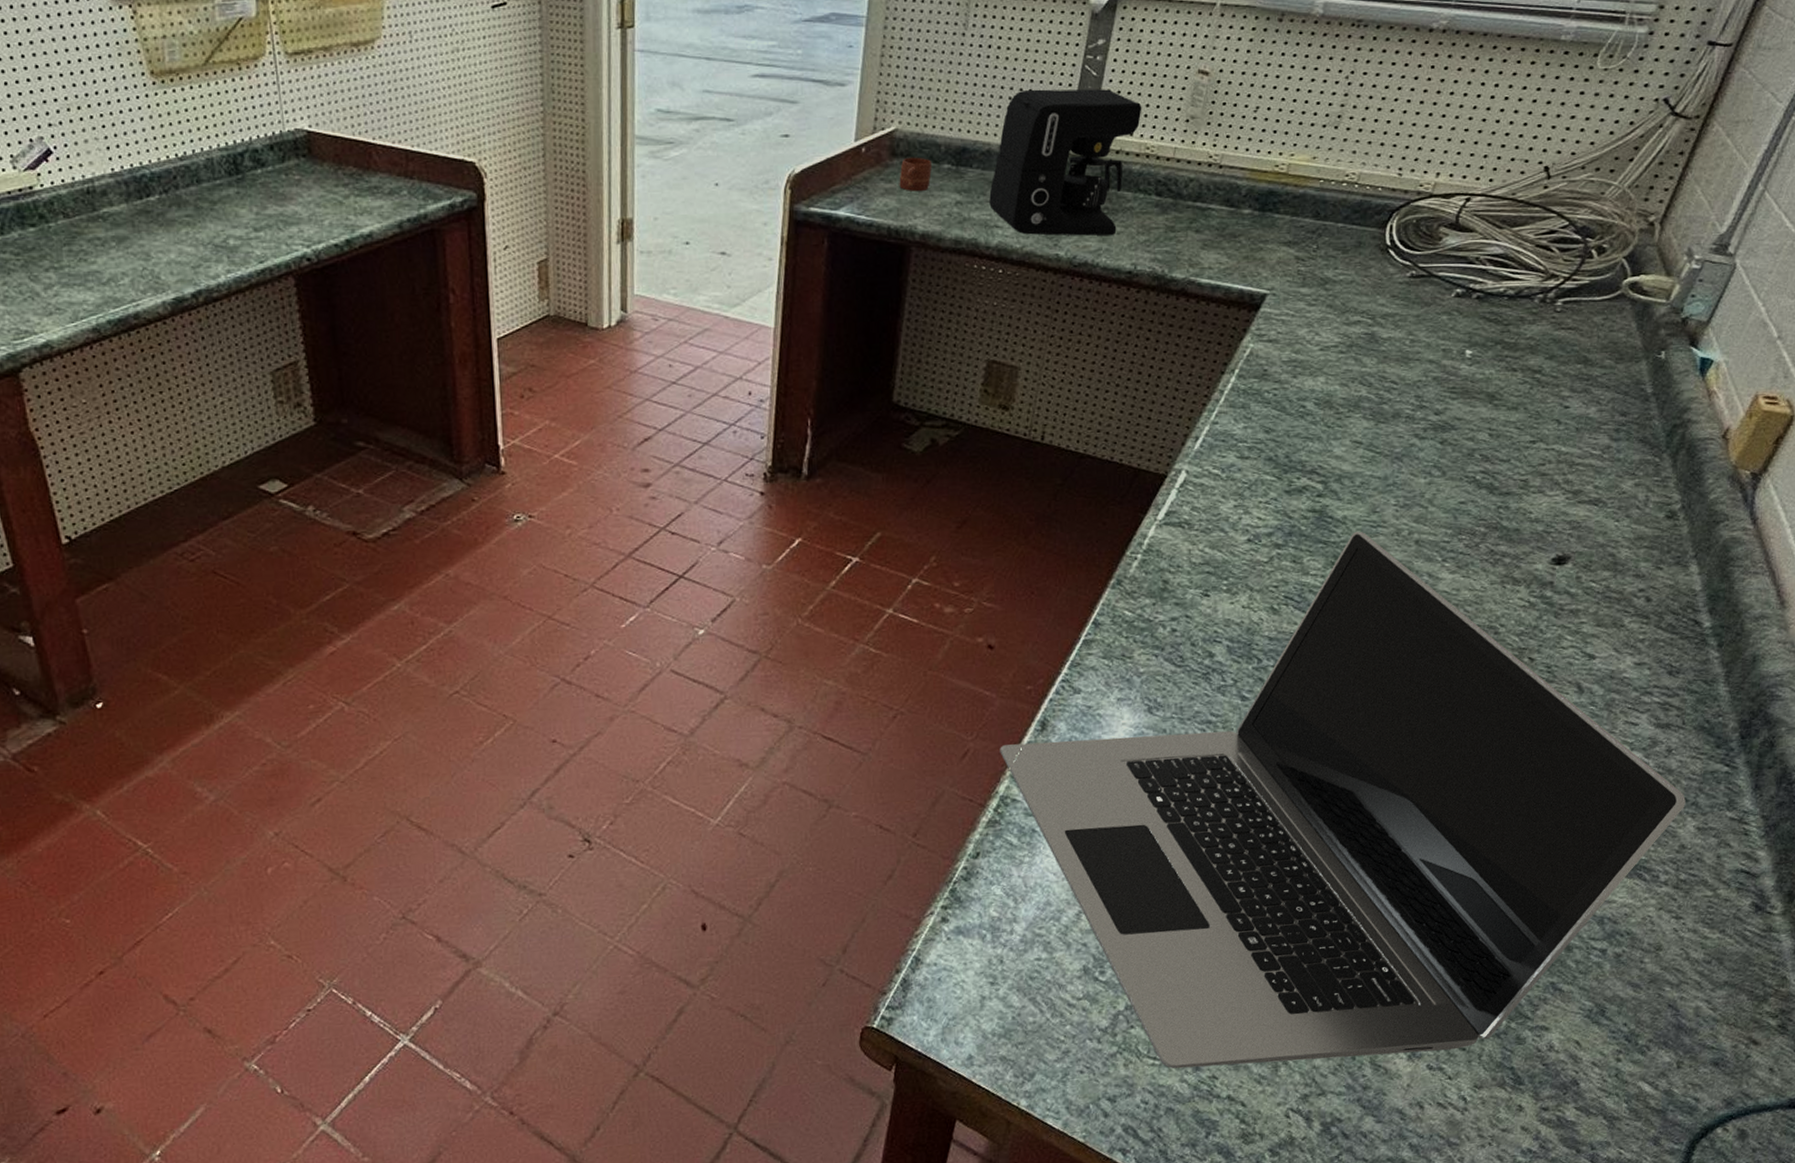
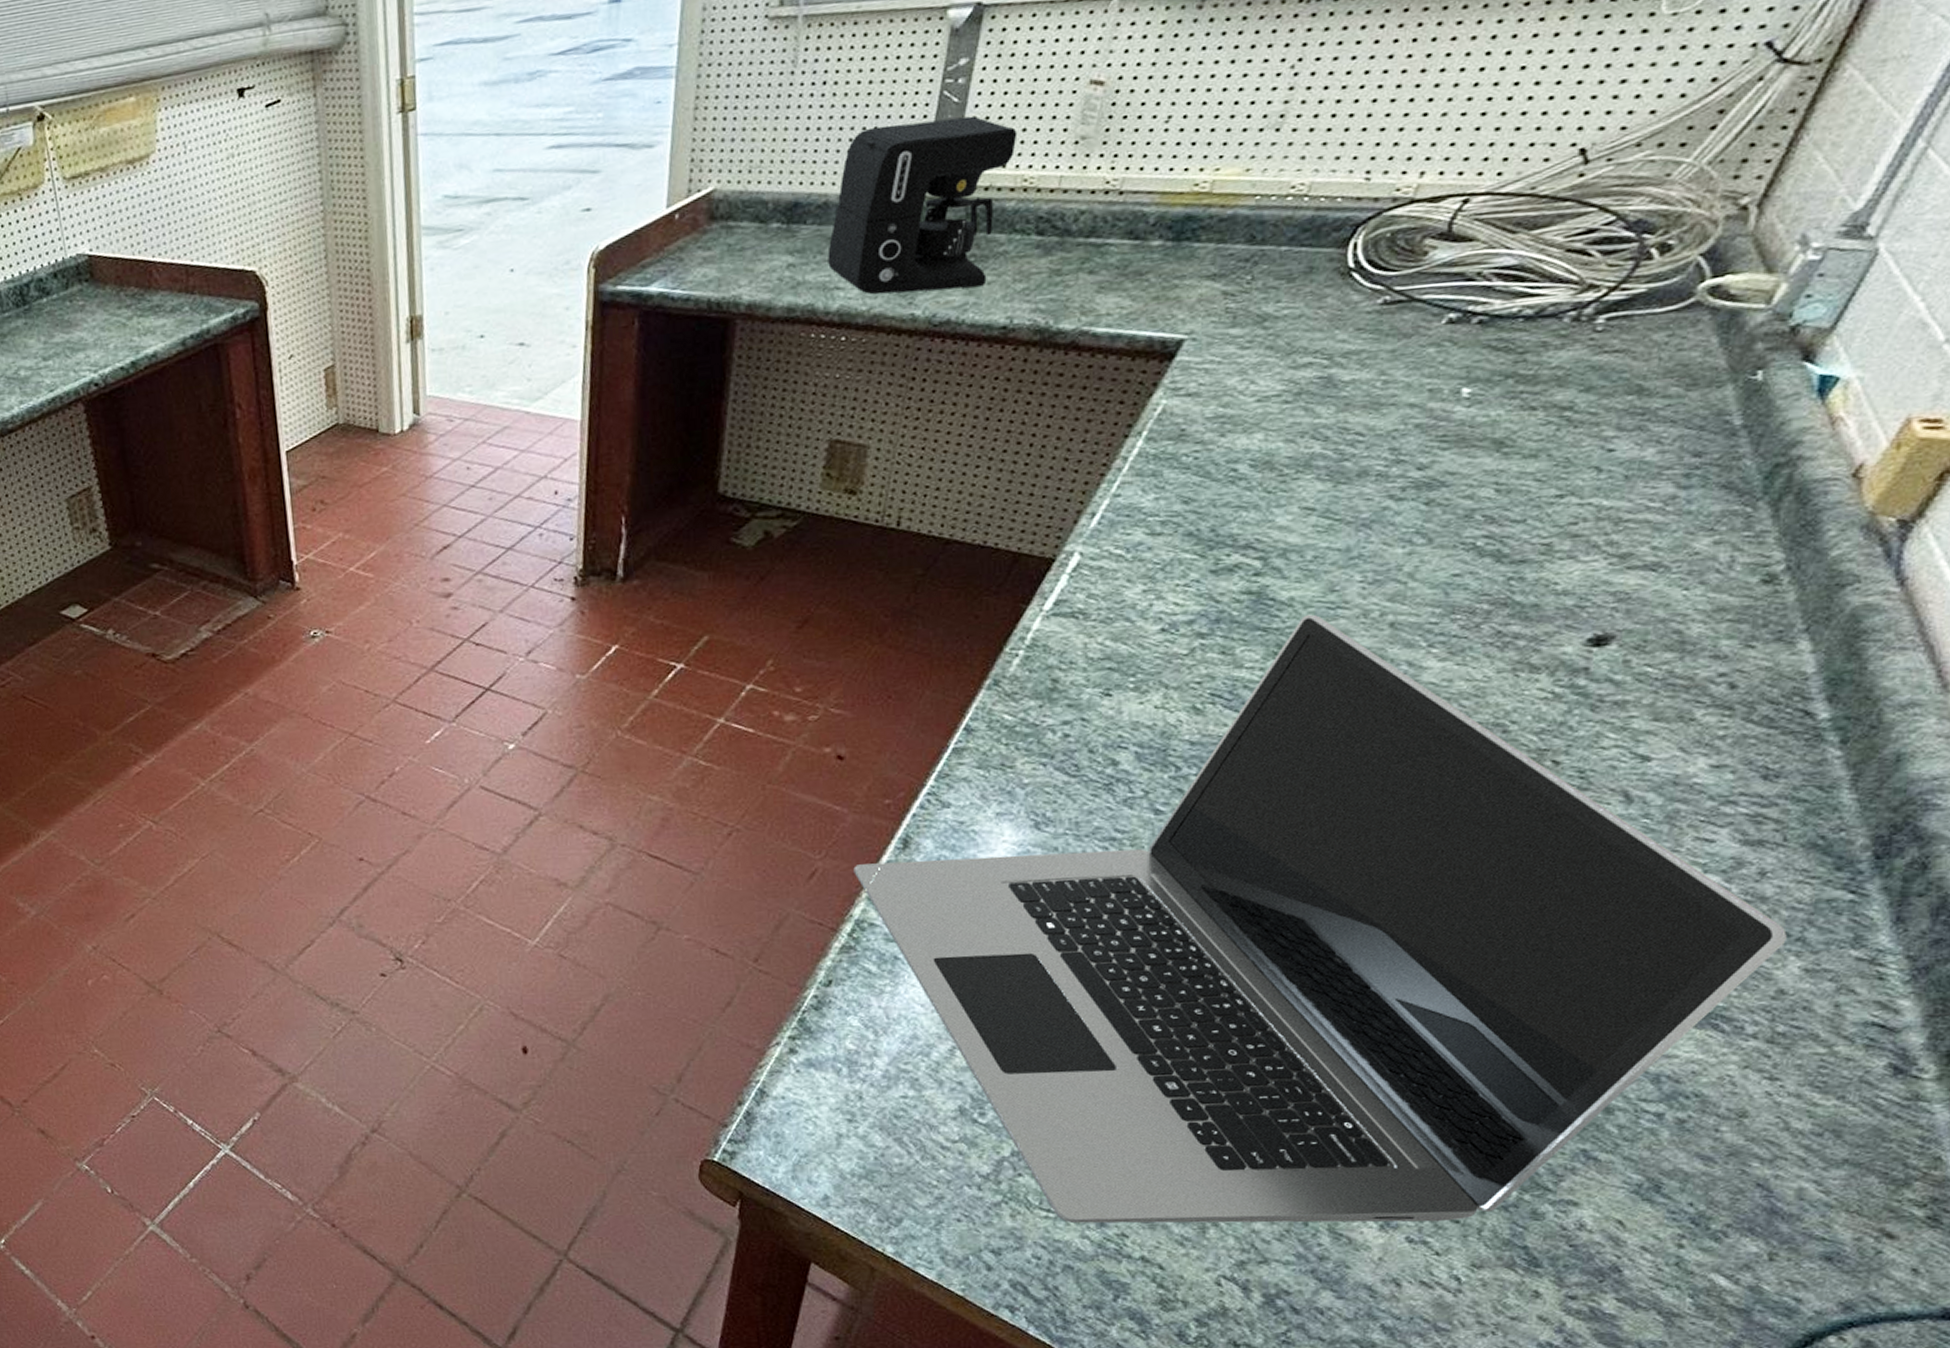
mug: present [899,157,933,191] -> none [719,218,759,258]

